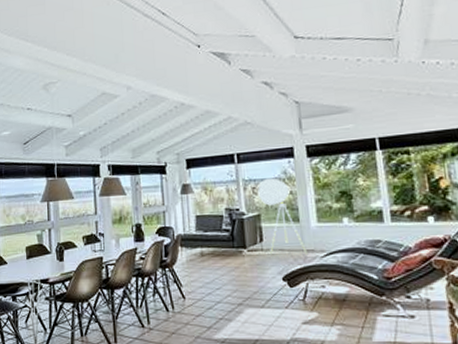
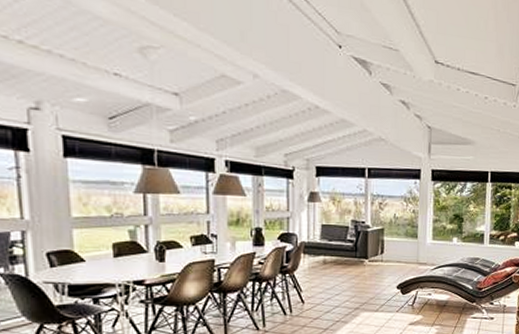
floor lamp: present [258,178,307,255] -> none [384,195,420,266]

